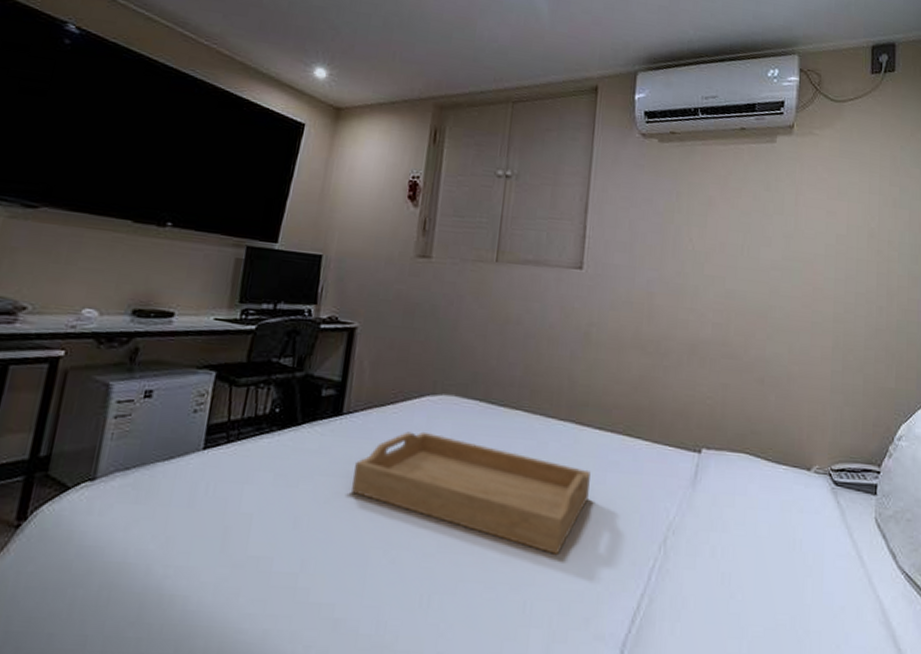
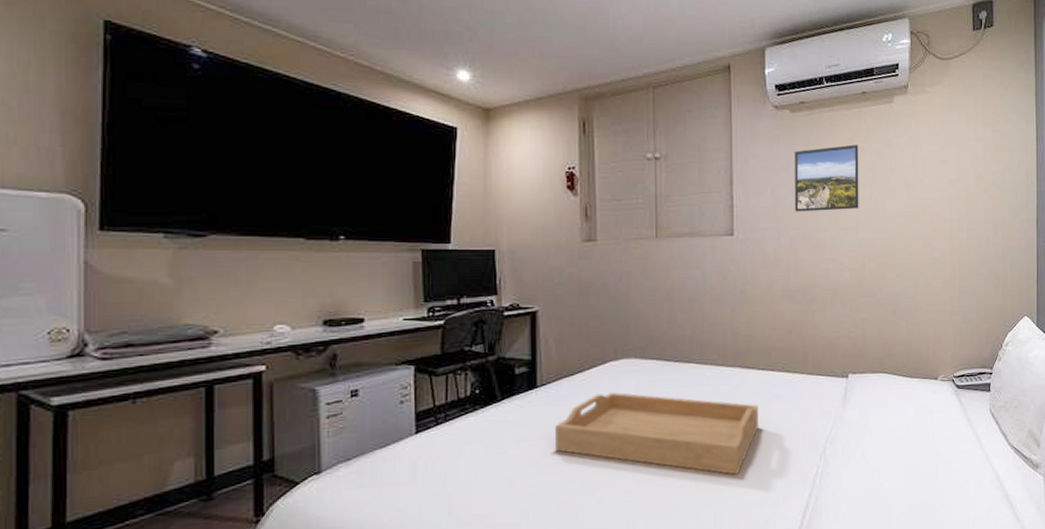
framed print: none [655,183,733,256] -> present [795,144,859,212]

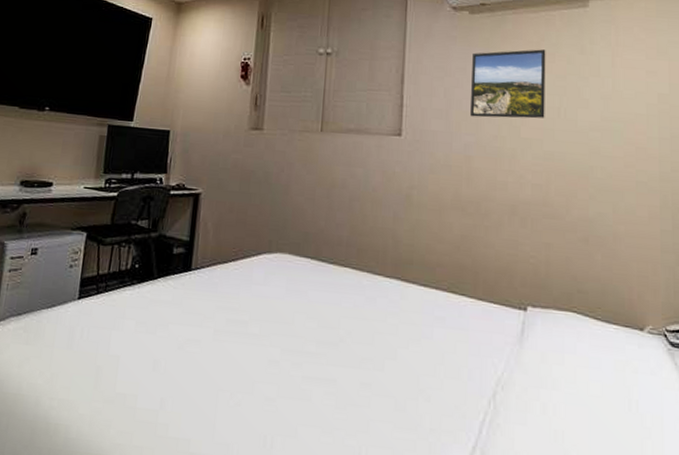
serving tray: present [554,392,758,475] -> none [200,286,418,404]

